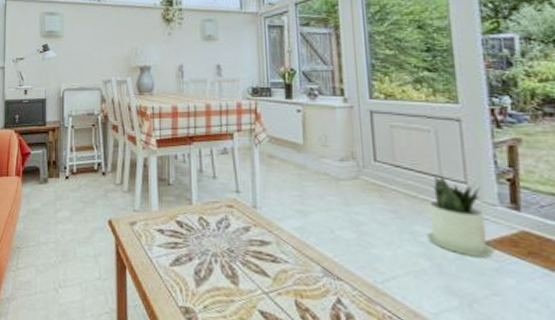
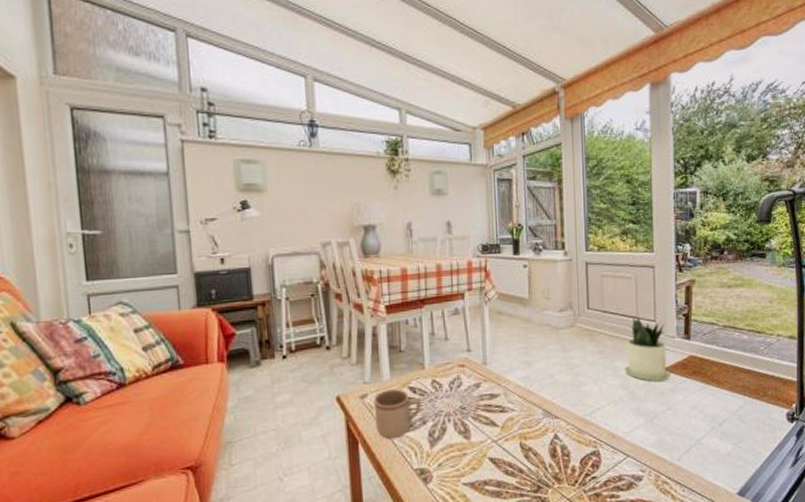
mug: none [141,220,188,270] -> present [373,389,422,439]

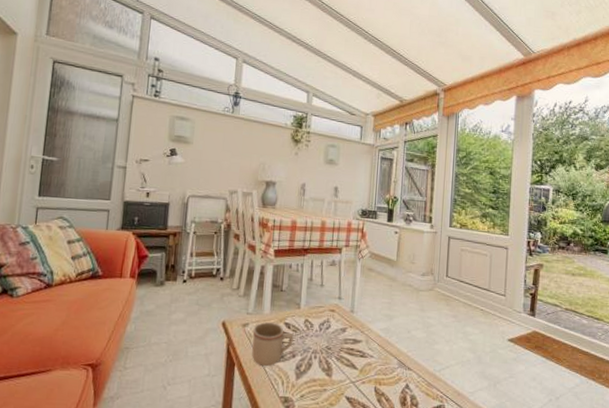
planter: present [624,317,671,382] -> none [473,290,515,351]

